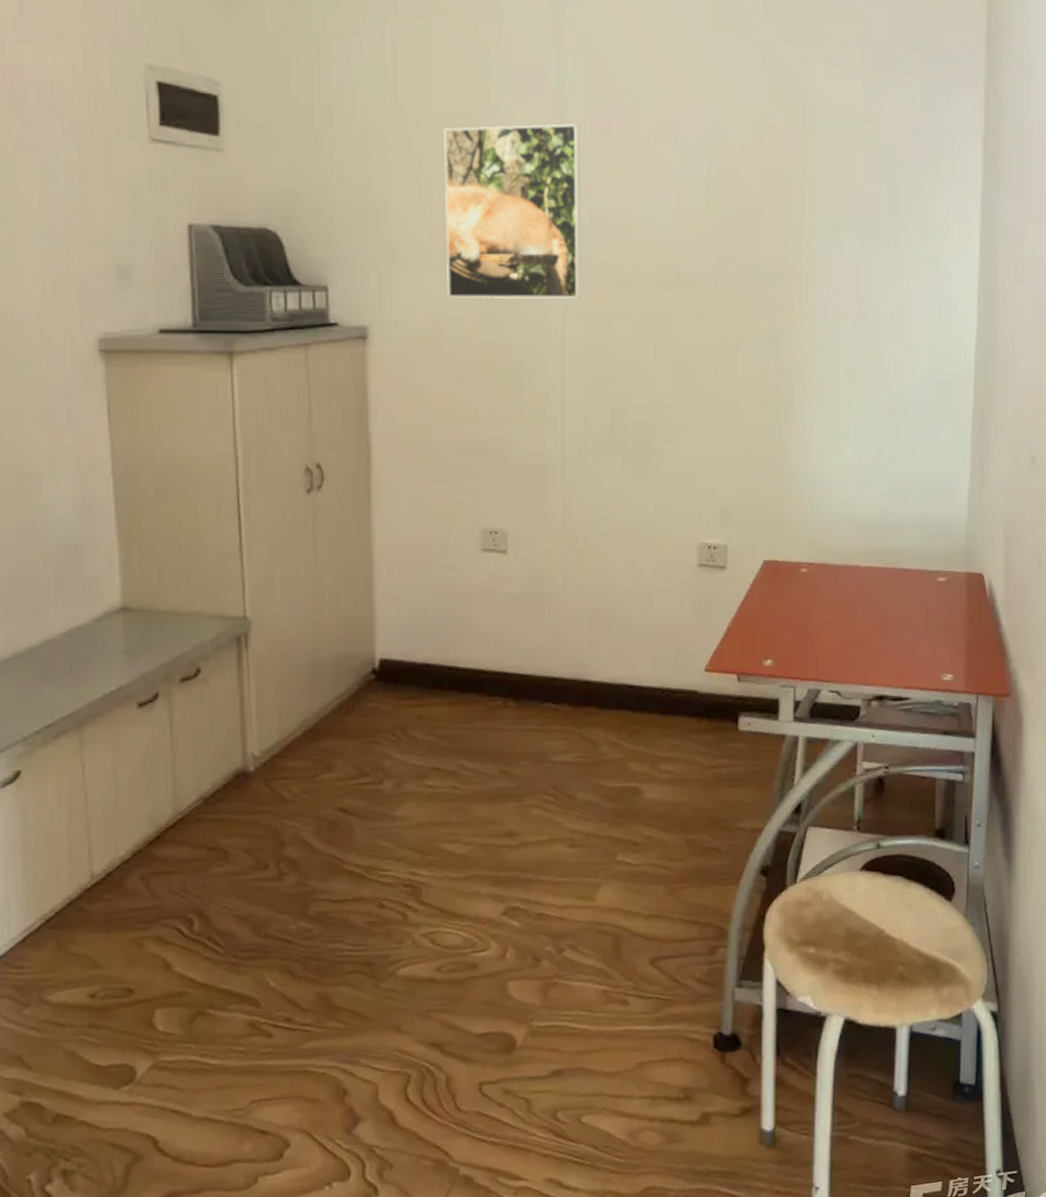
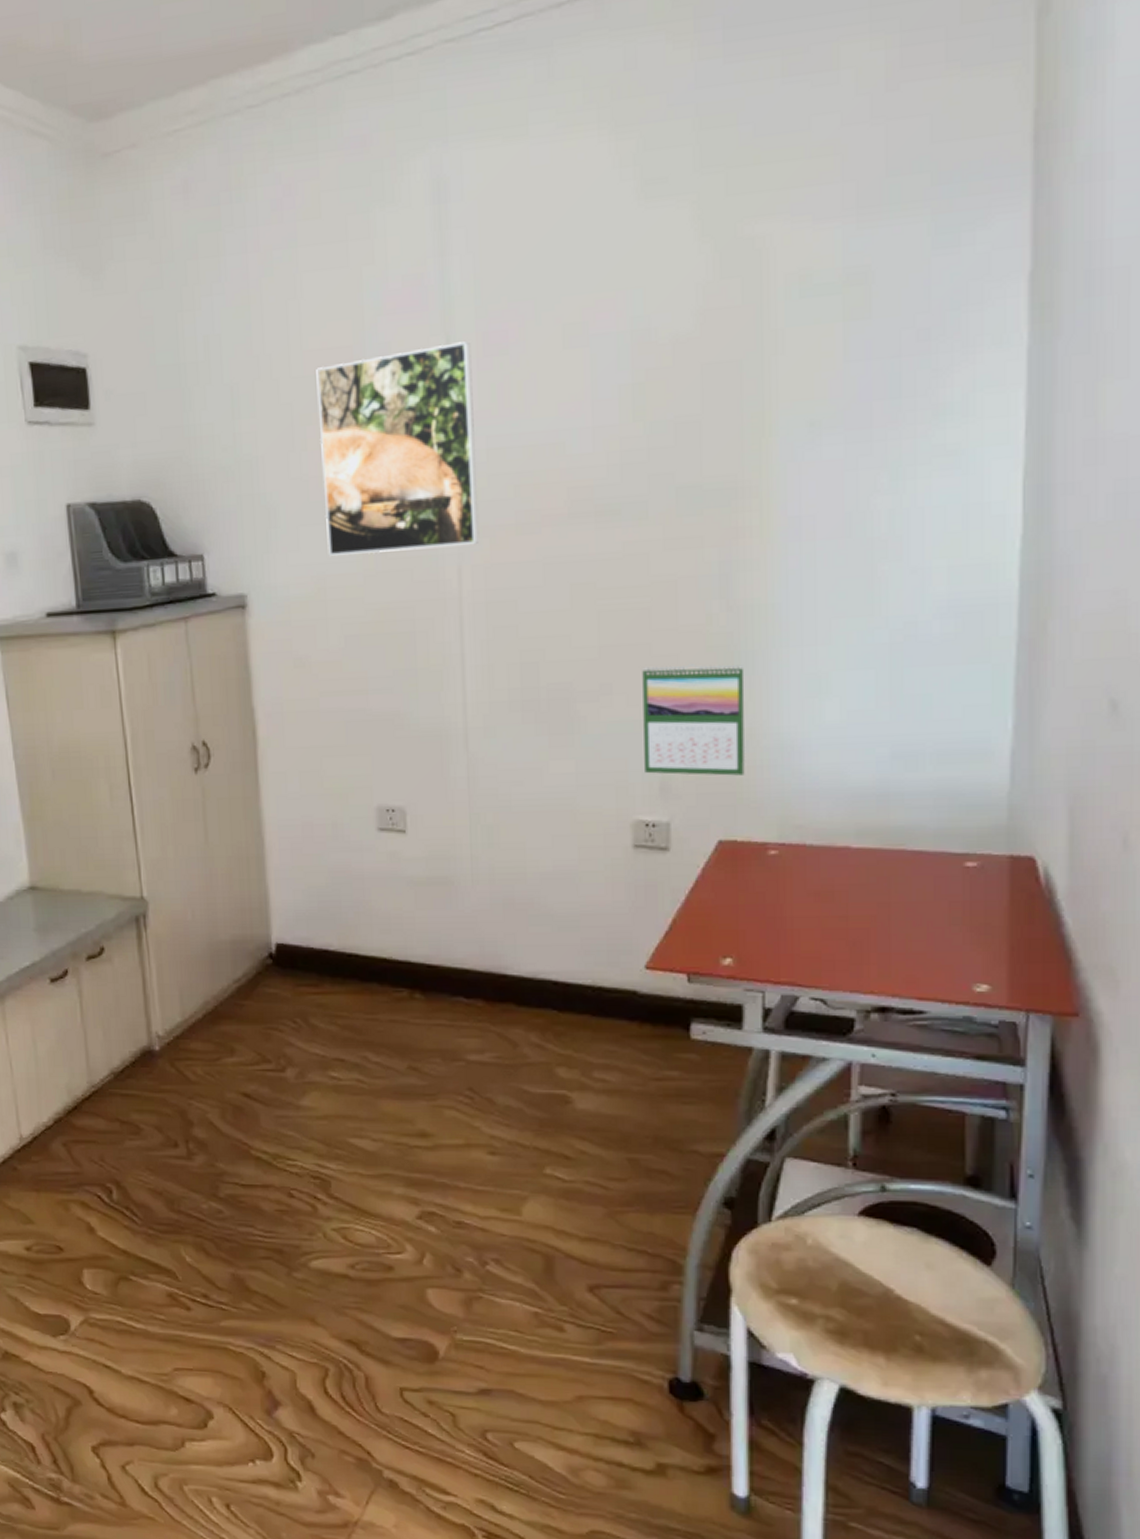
calendar: none [709,413,787,507] -> present [642,664,745,776]

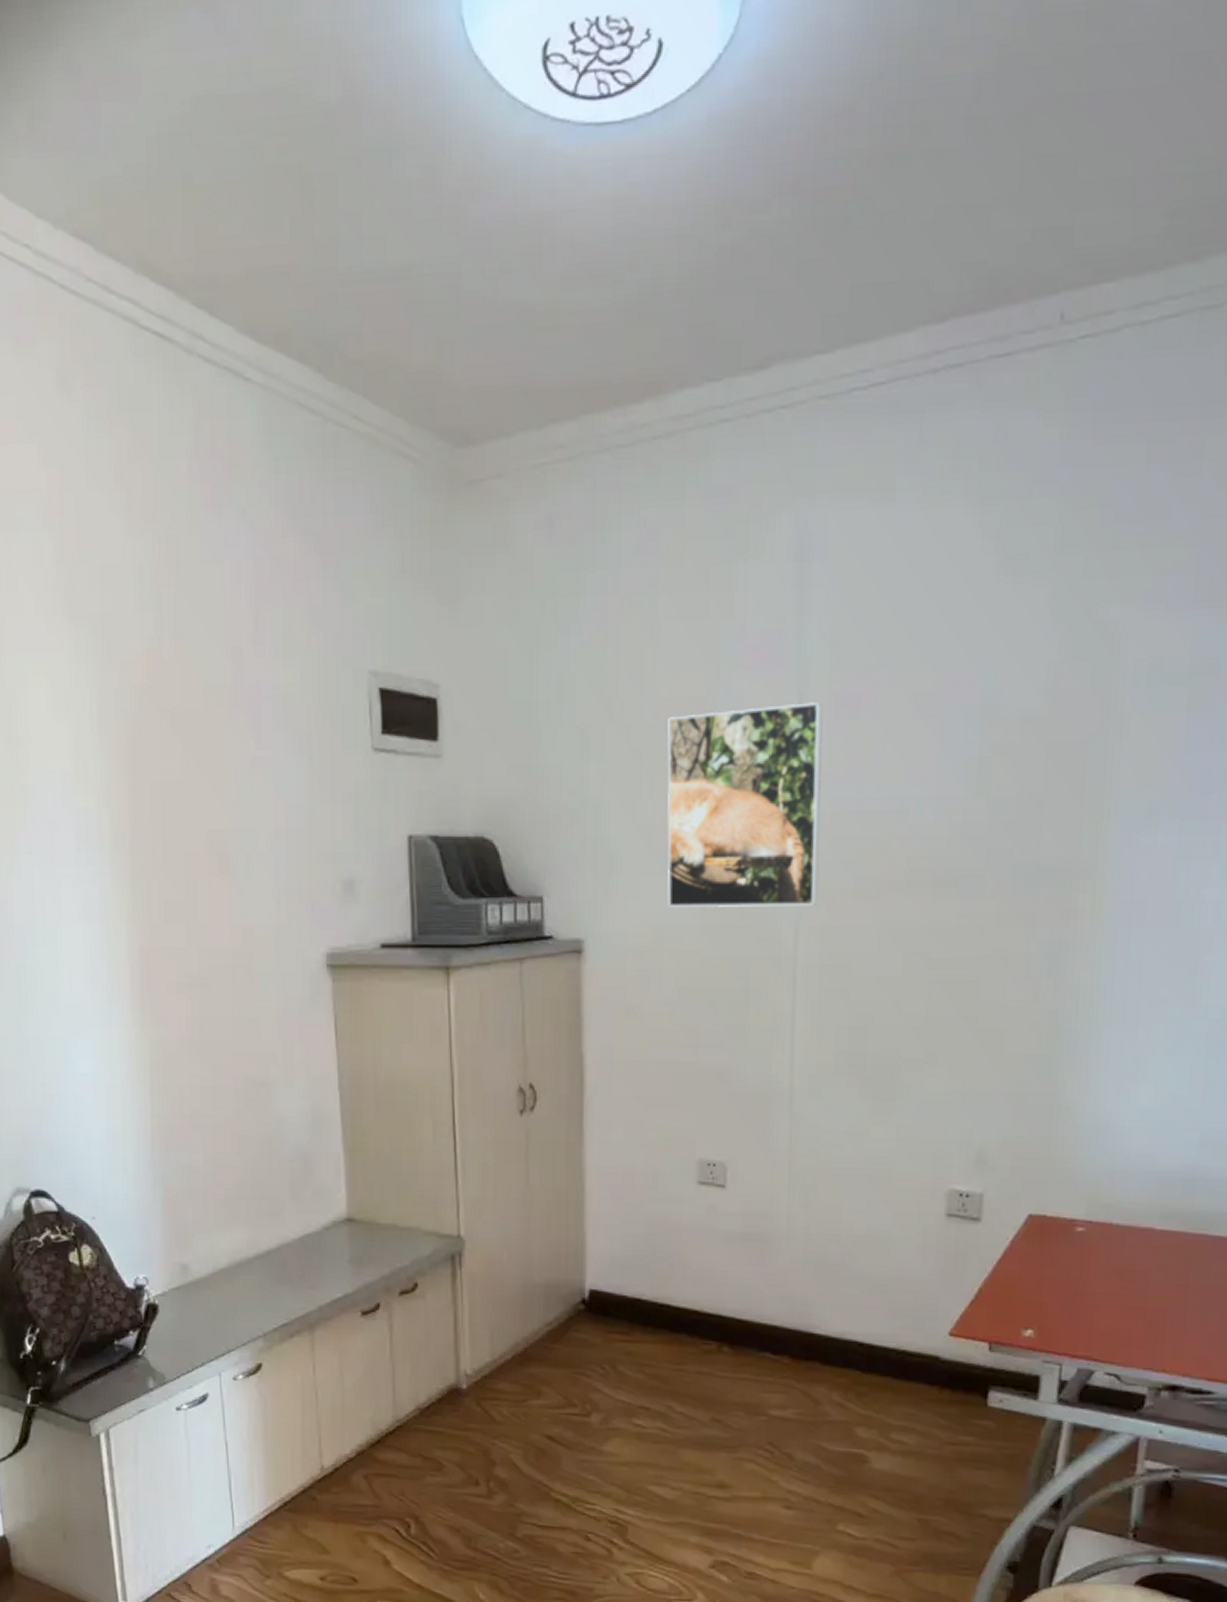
calendar: present [642,664,745,776] -> none [963,1039,1066,1152]

